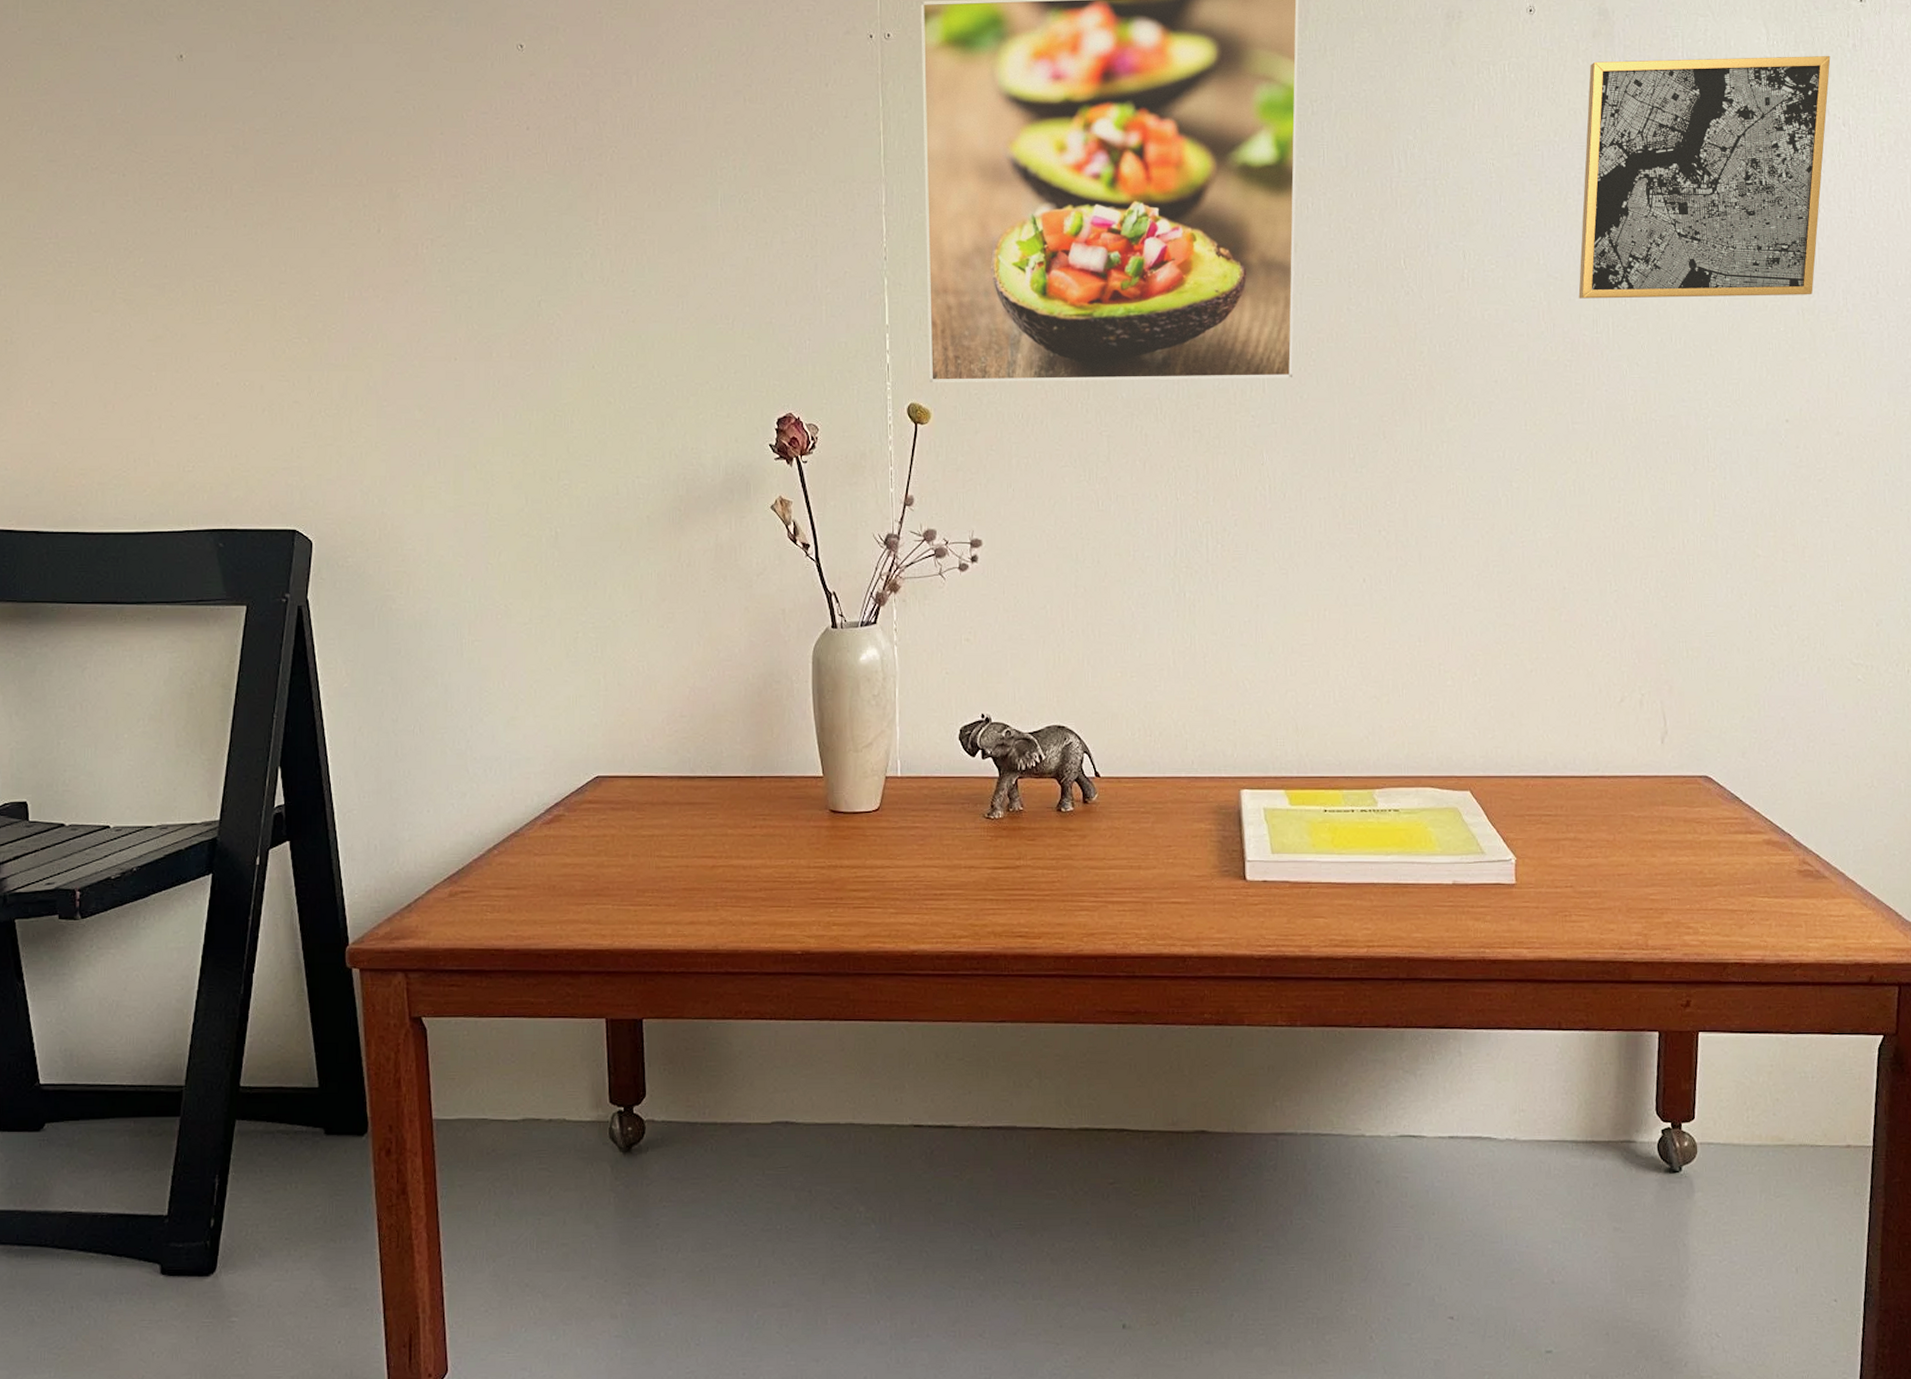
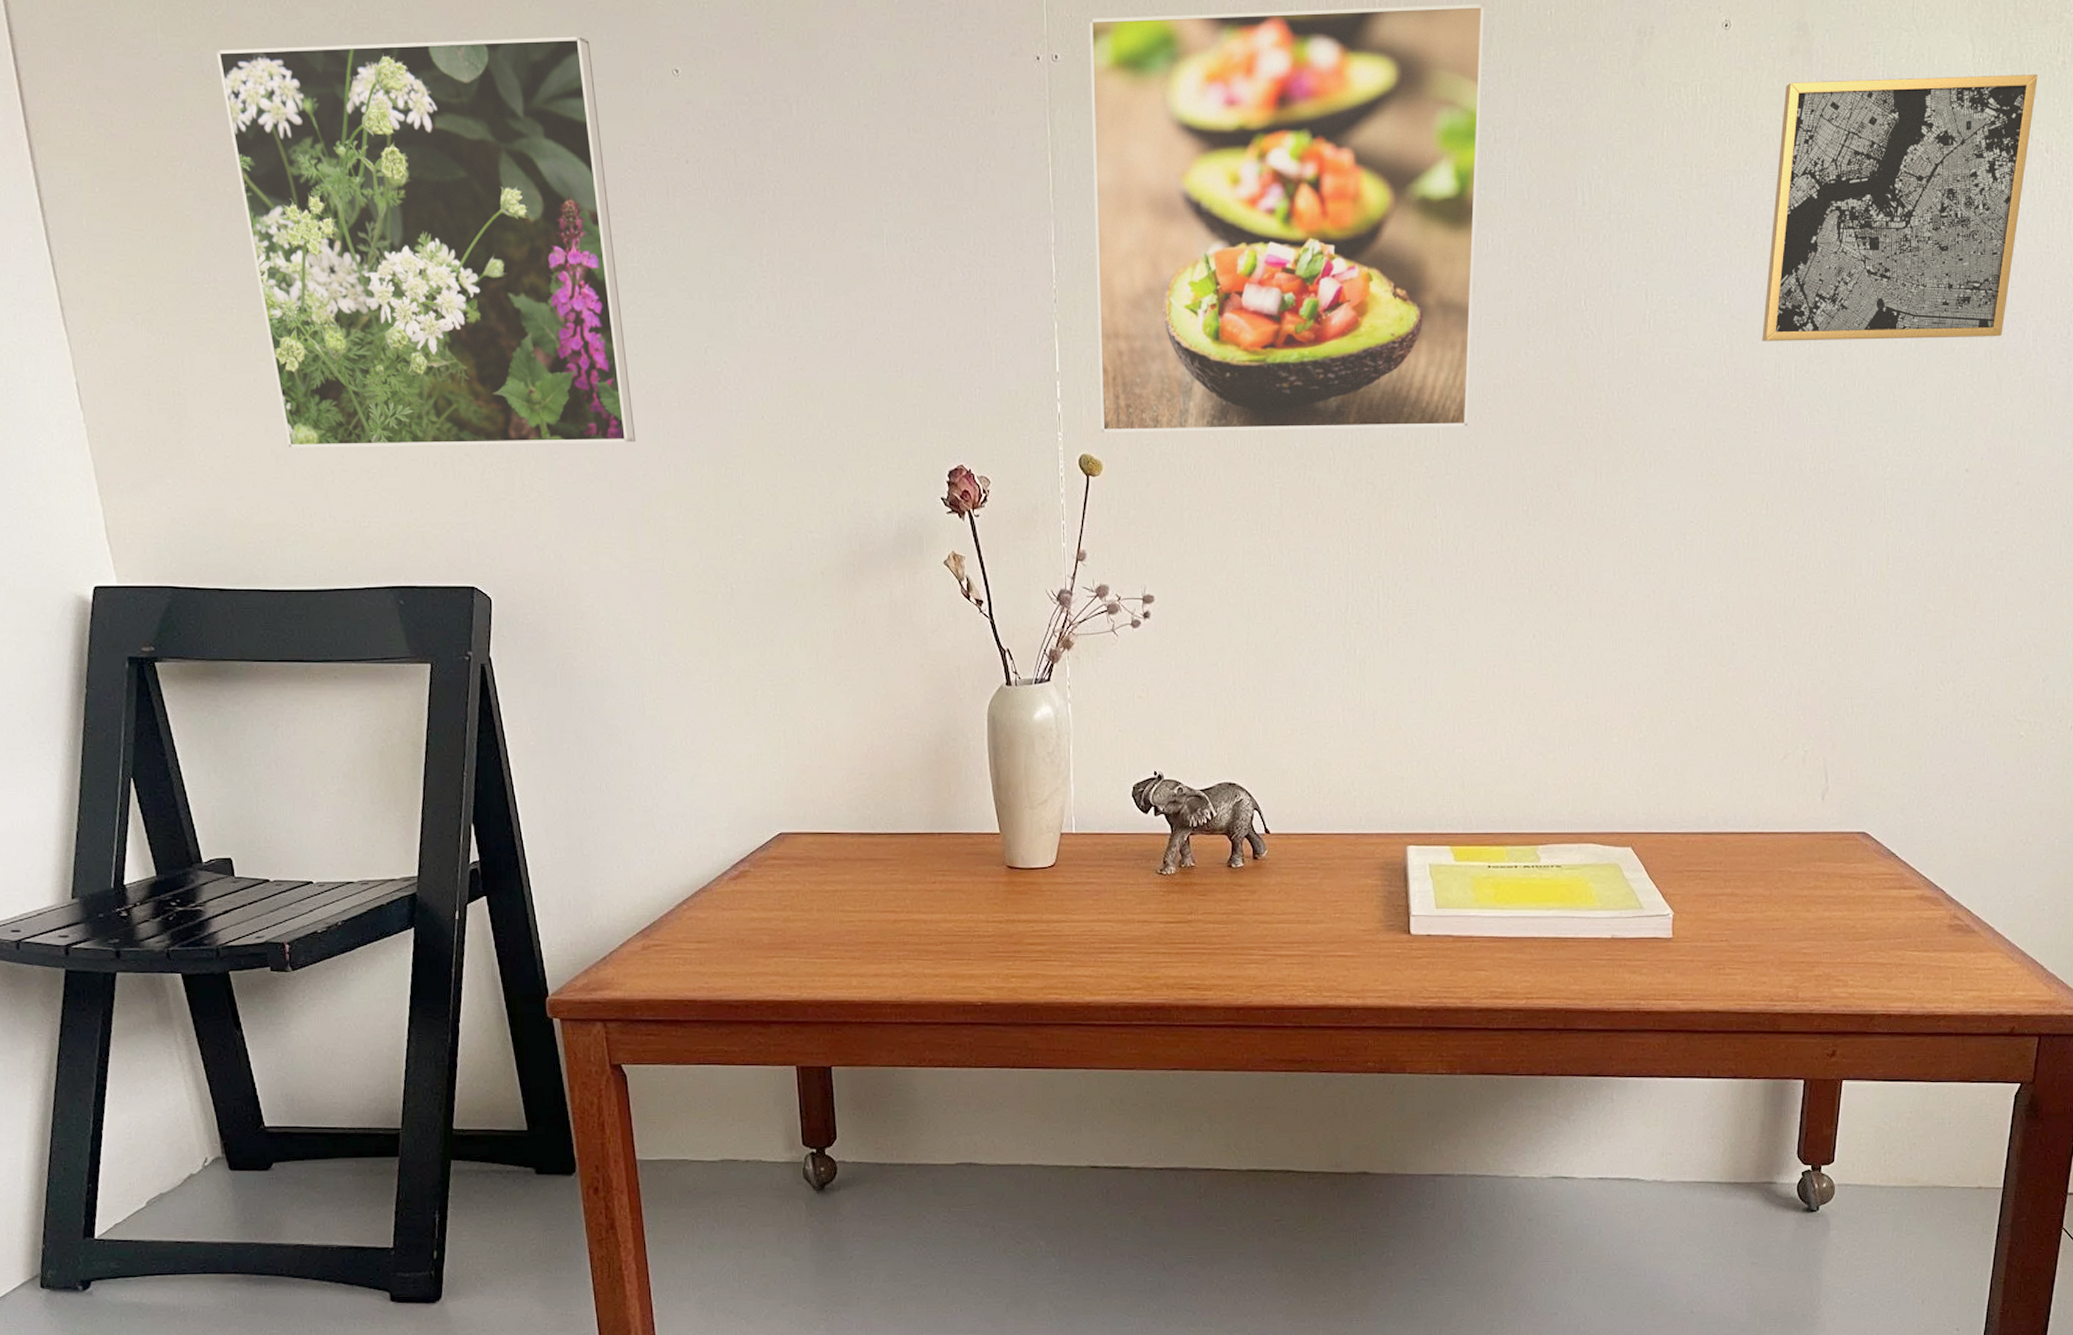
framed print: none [75,14,466,395] -> present [216,36,636,448]

